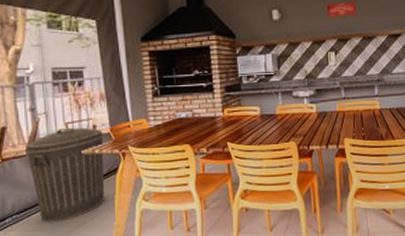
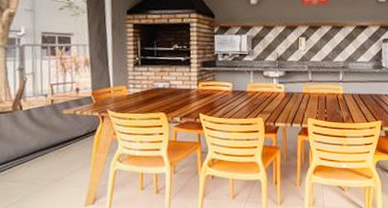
trash can: present [26,127,105,223] -> none [12,88,85,176]

